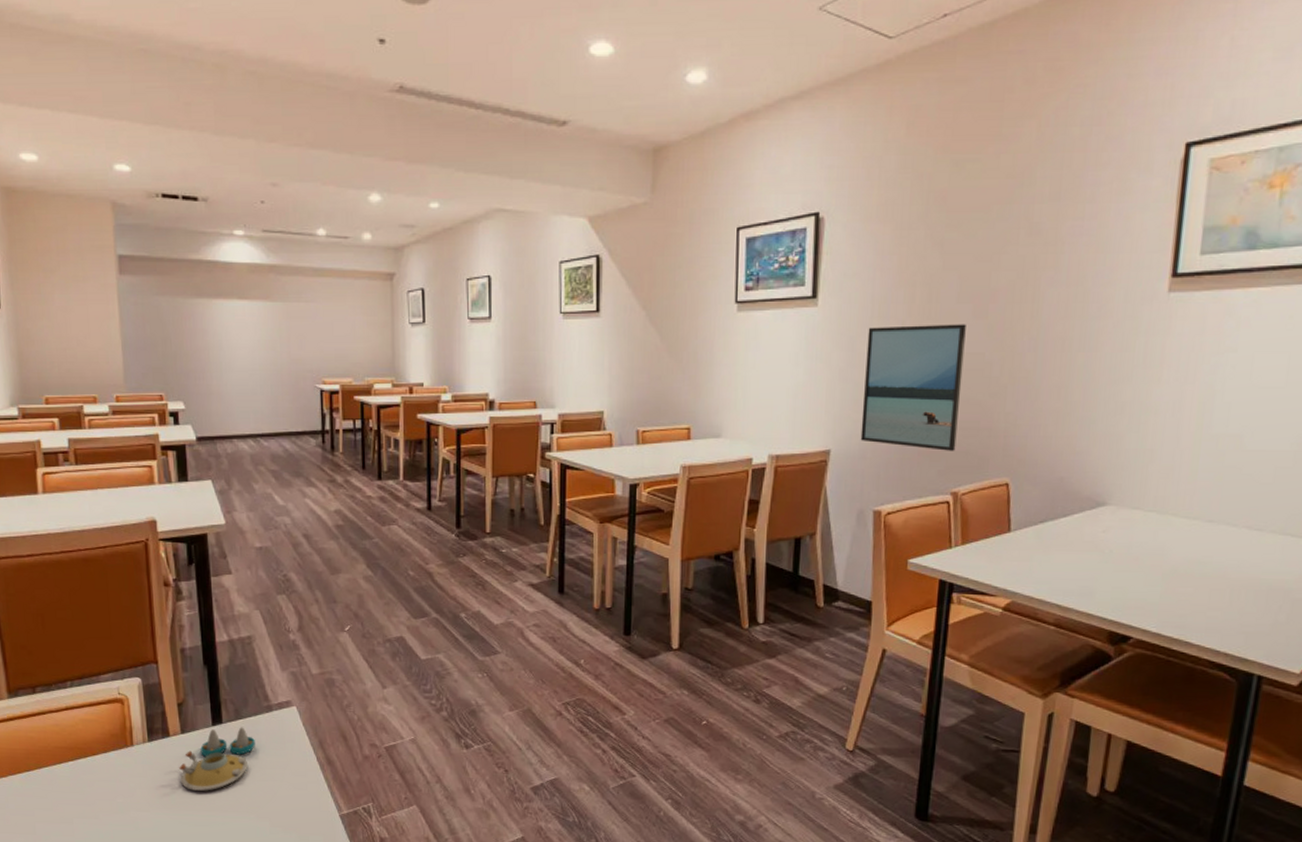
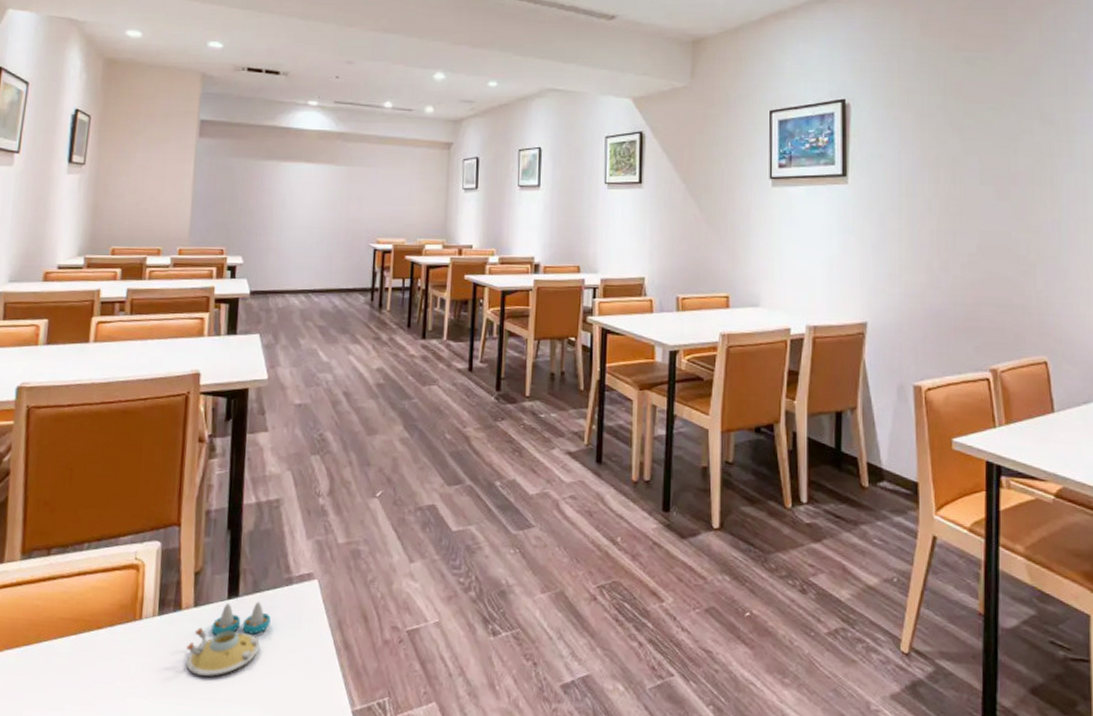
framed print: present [860,324,966,451] -> none [896,203,992,327]

